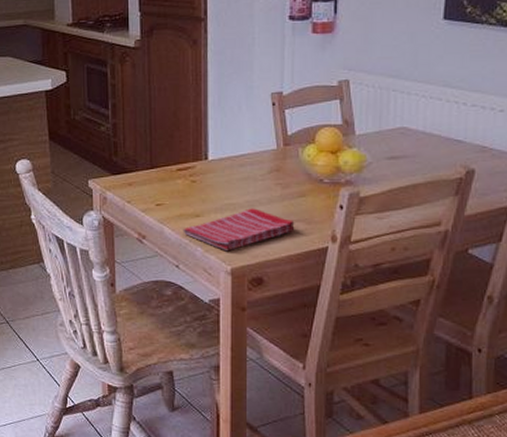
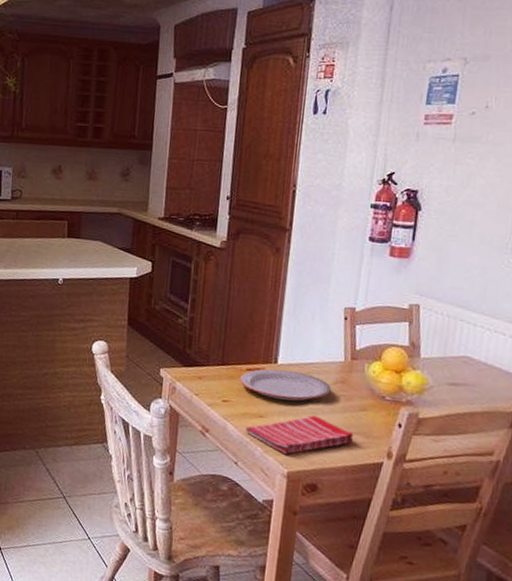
plate: none [171,165,266,197] -> present [240,368,331,401]

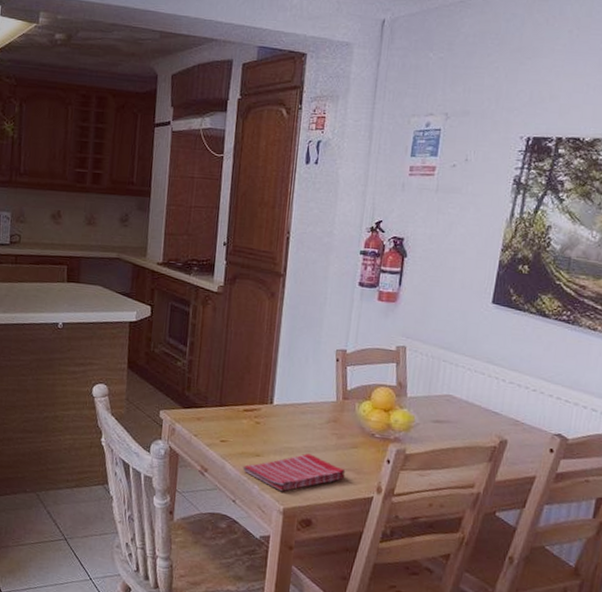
plate: present [240,368,331,401] -> none [237,409,324,440]

